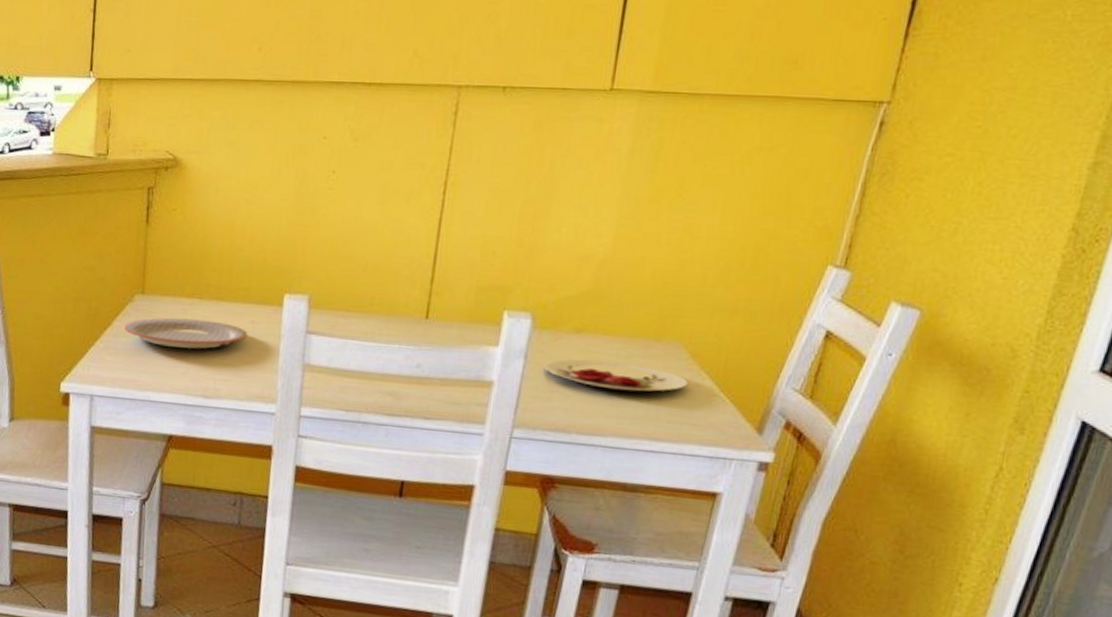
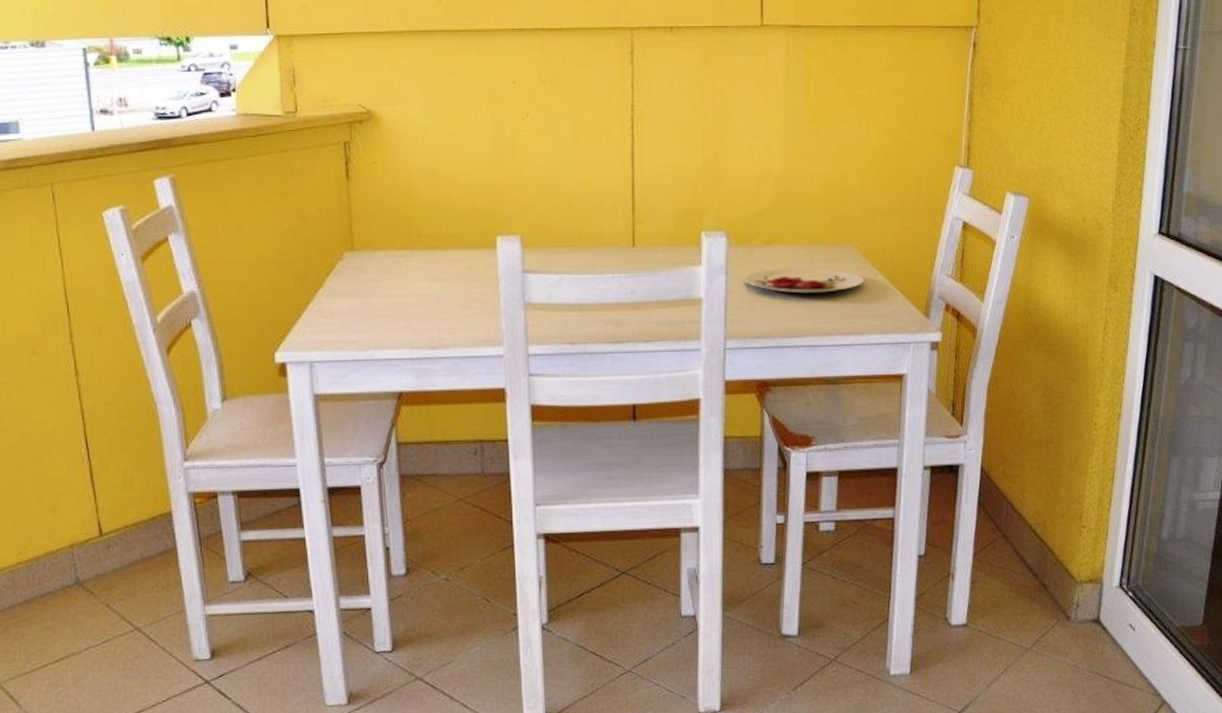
plate: present [123,318,248,349] -> none [336,270,466,302]

